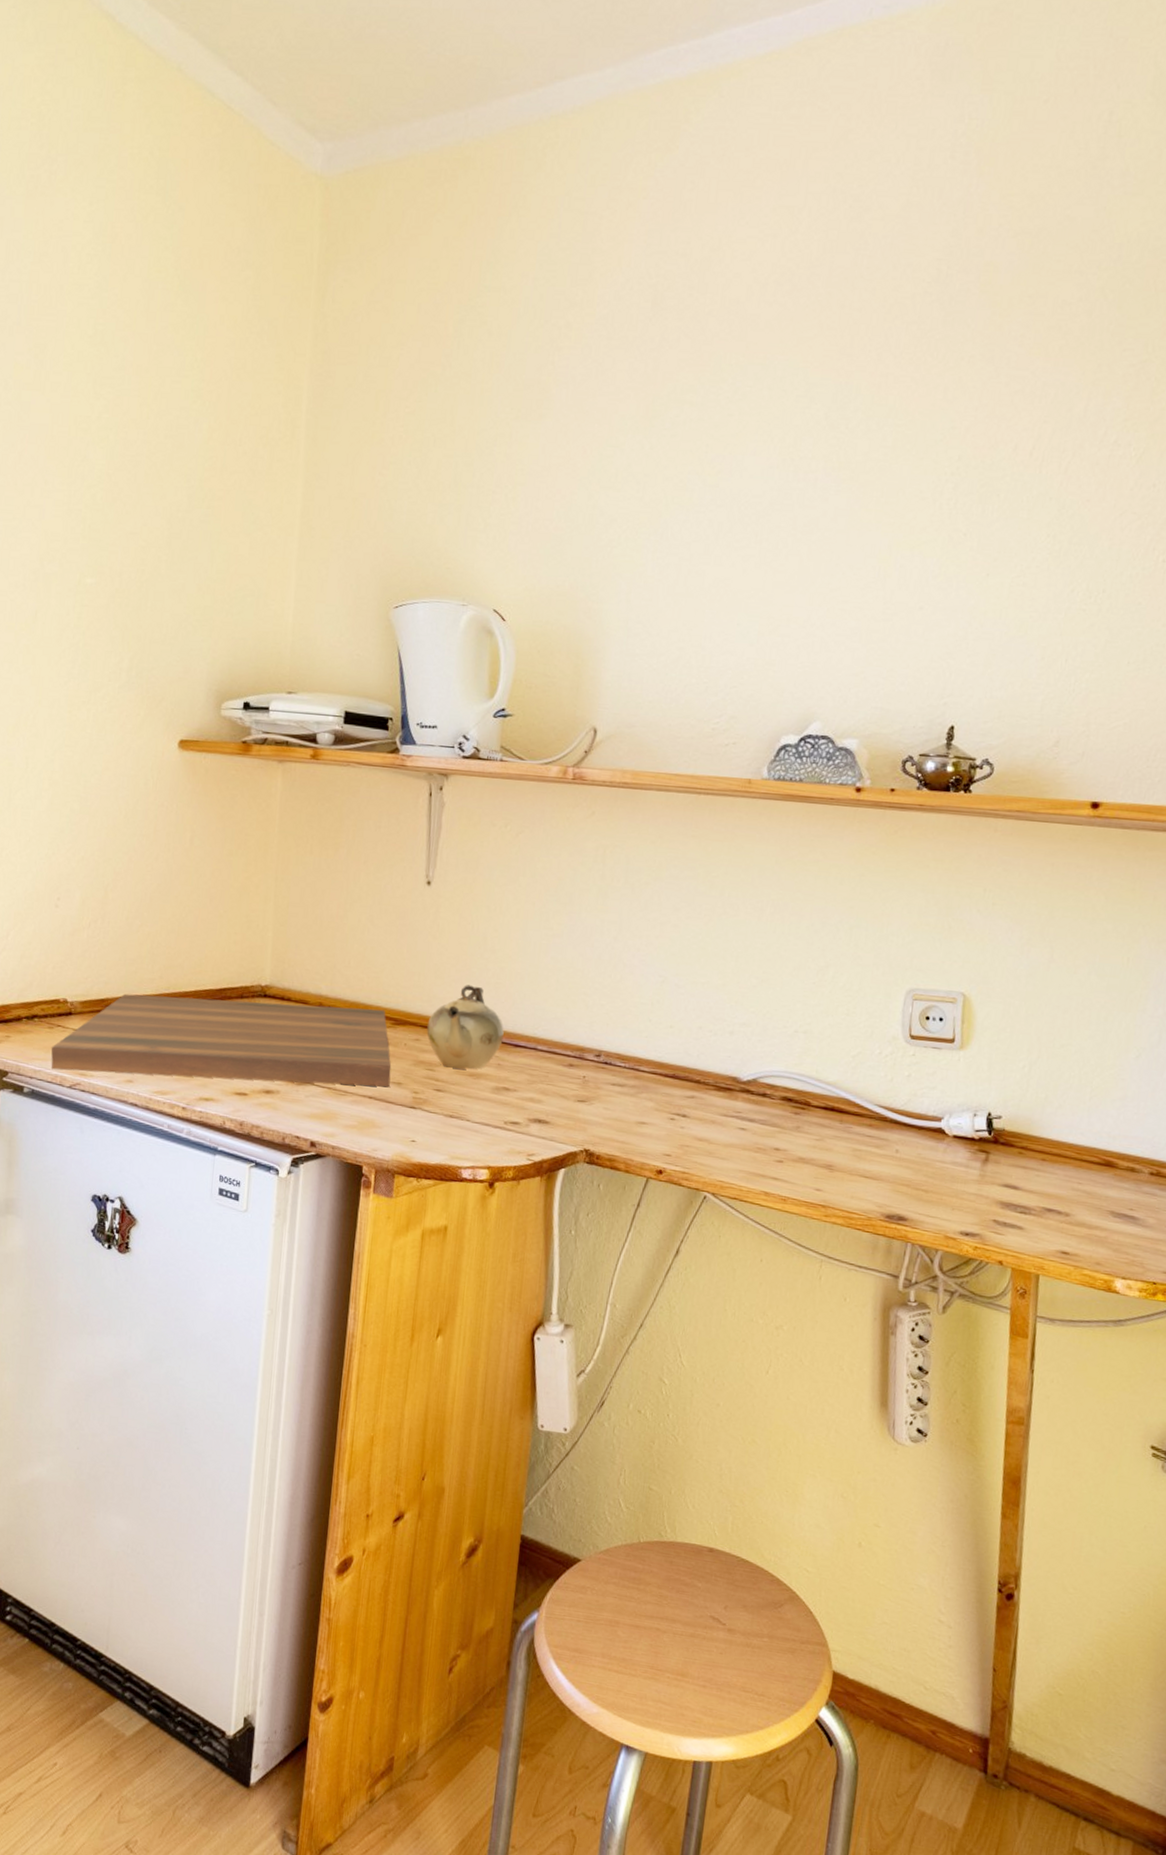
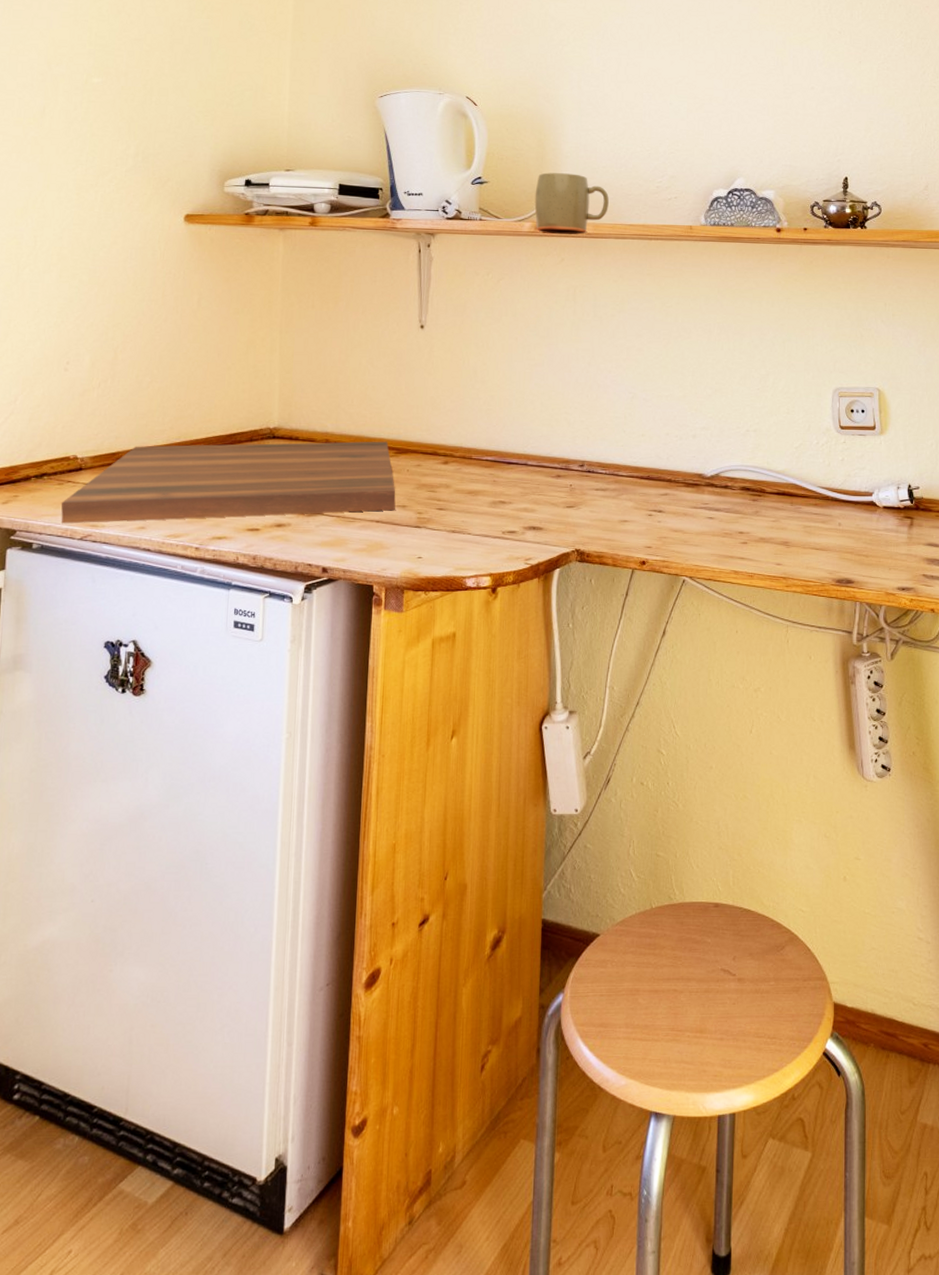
teapot: present [426,985,504,1070] -> none [427,413,497,488]
mug: none [564,706,654,784] -> present [534,172,609,235]

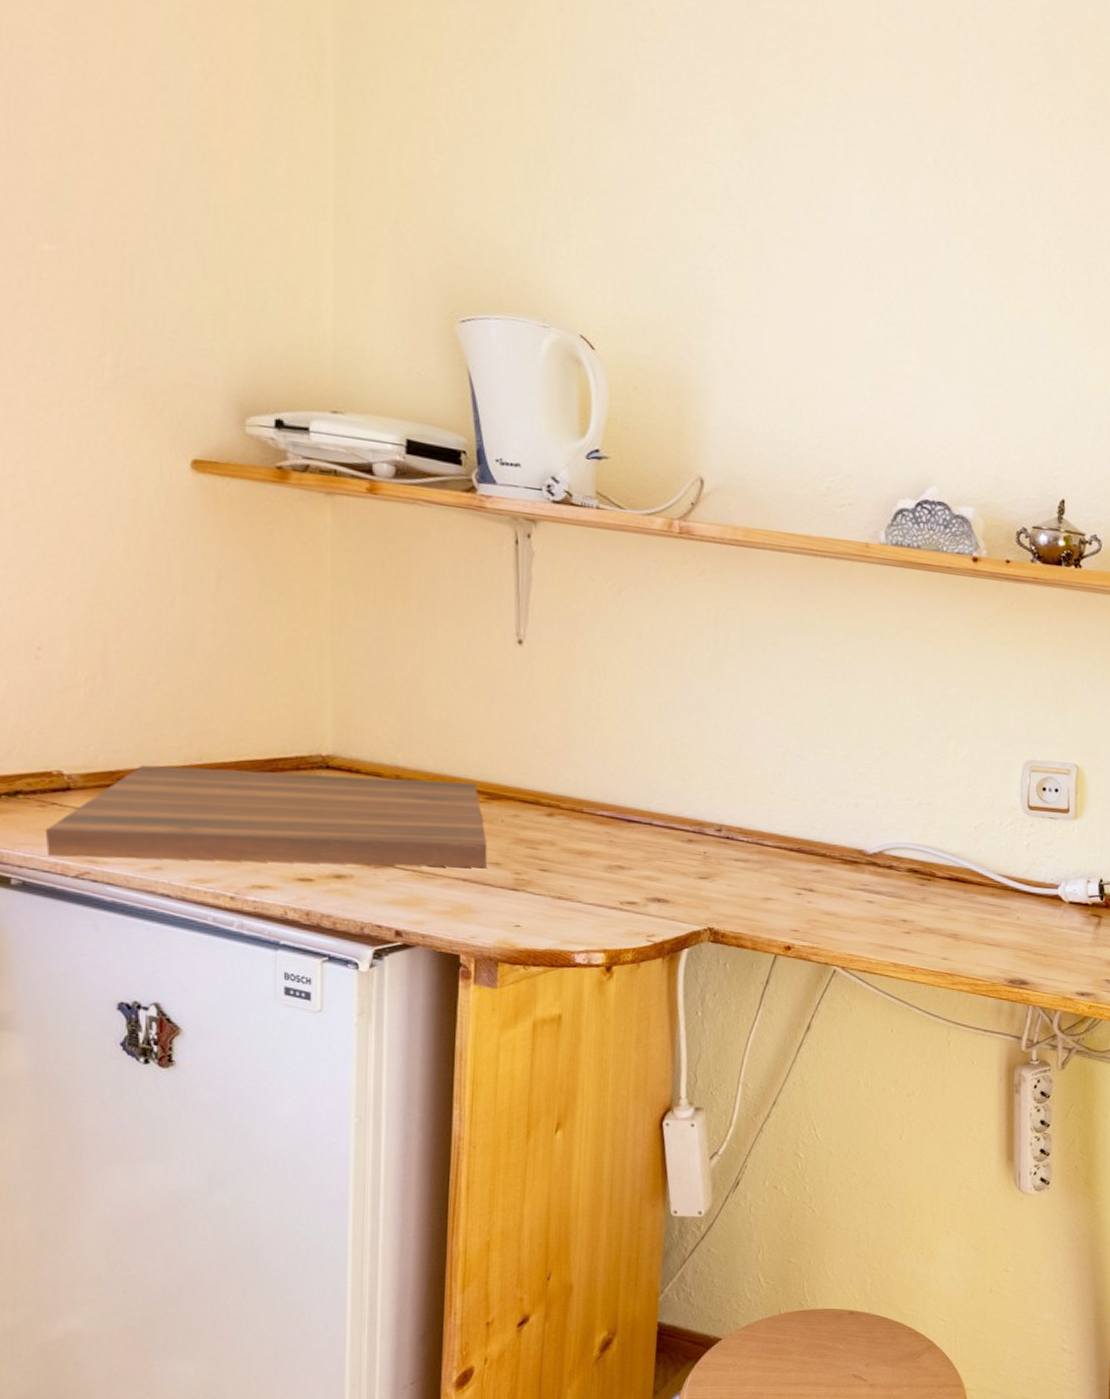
mug: present [534,172,609,235] -> none [669,453,766,541]

